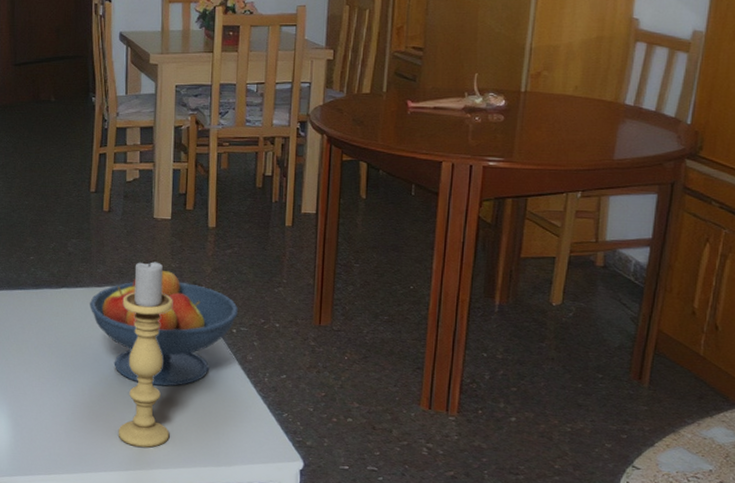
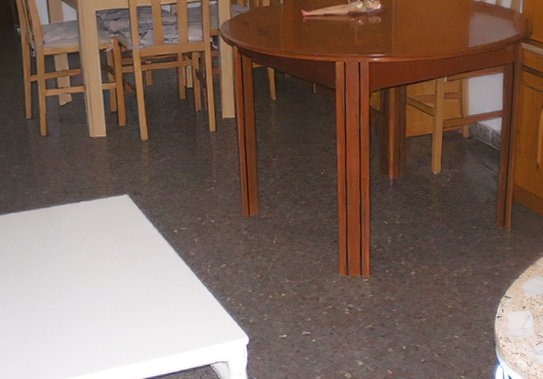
fruit bowl: present [90,271,238,387] -> none [39,185,177,291]
candle holder: present [118,260,173,448] -> none [71,177,129,350]

